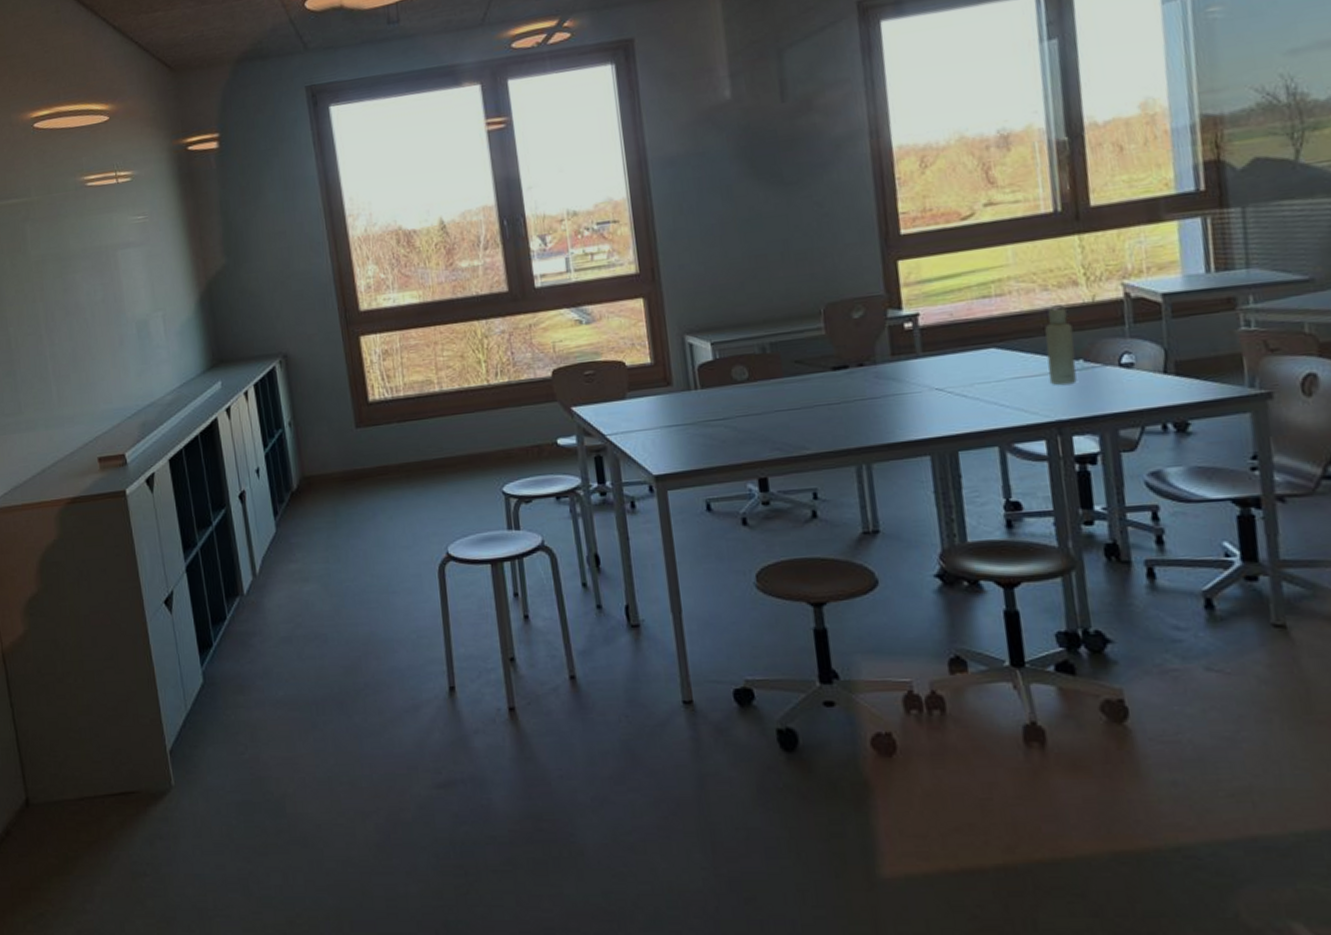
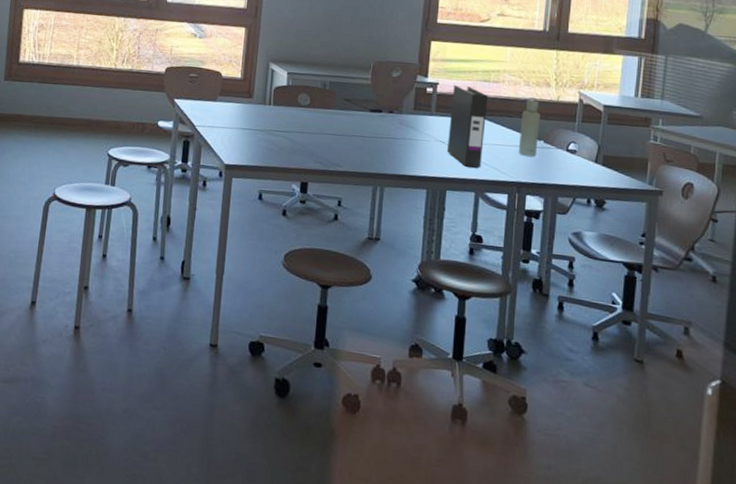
binder: none [940,309,1001,415] -> present [446,85,488,168]

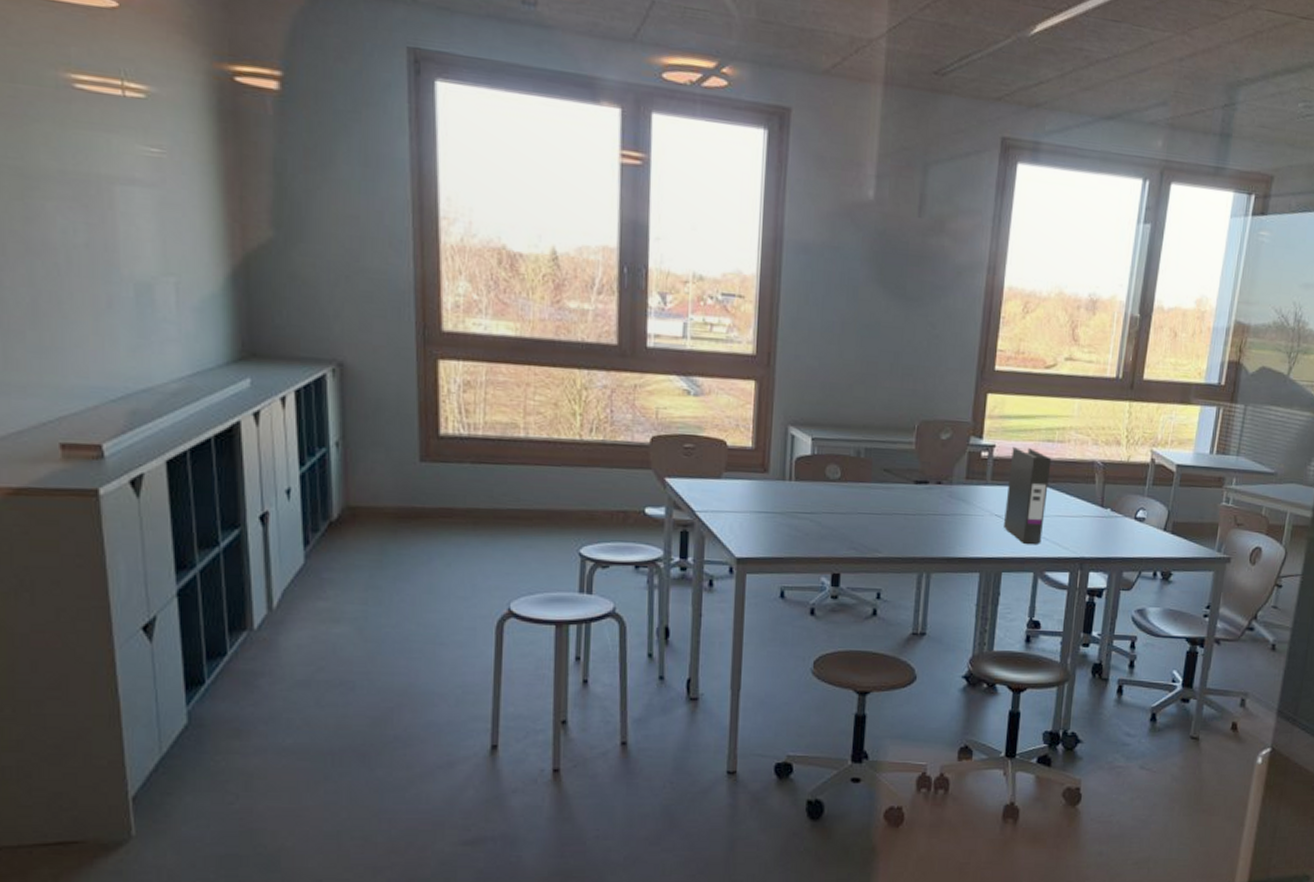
bottle: present [518,97,541,158] -> none [1082,458,1109,529]

